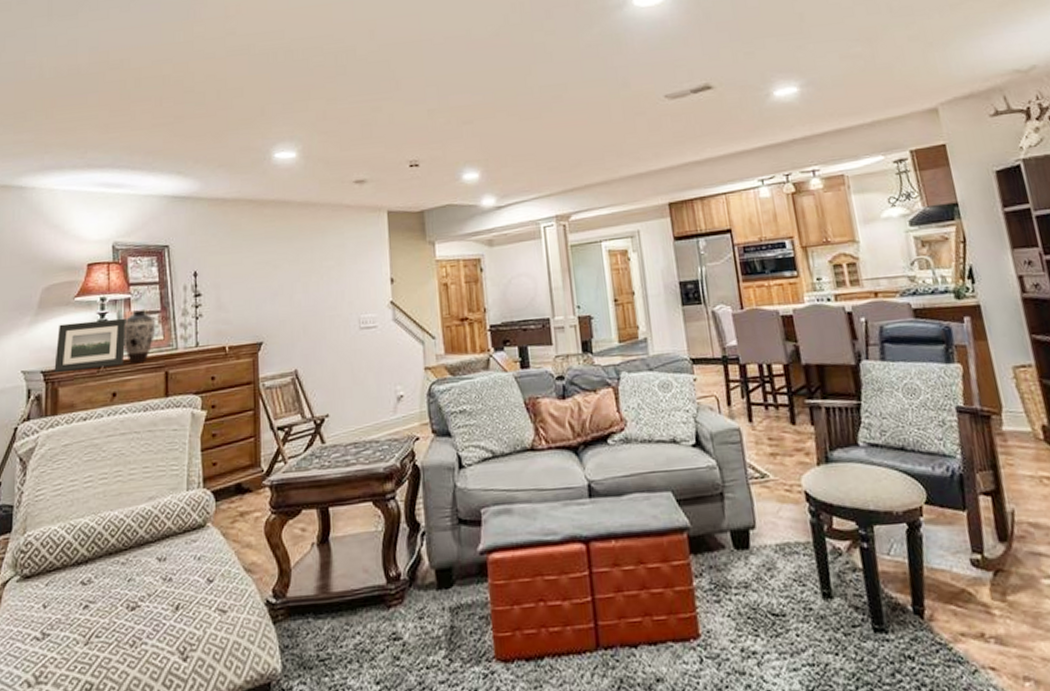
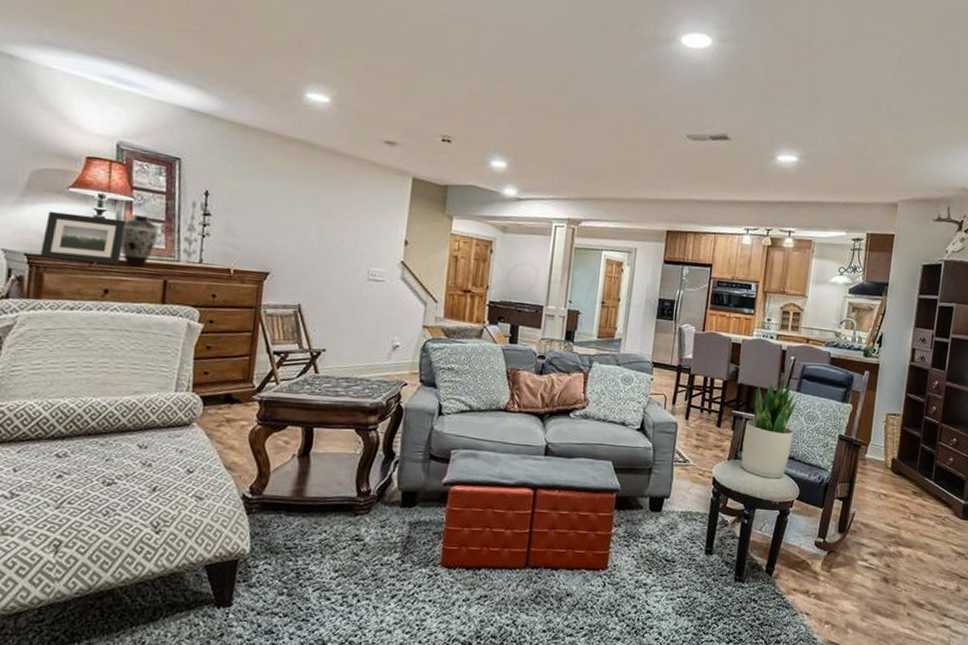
planter: none [827,350,899,481] -> present [740,381,797,479]

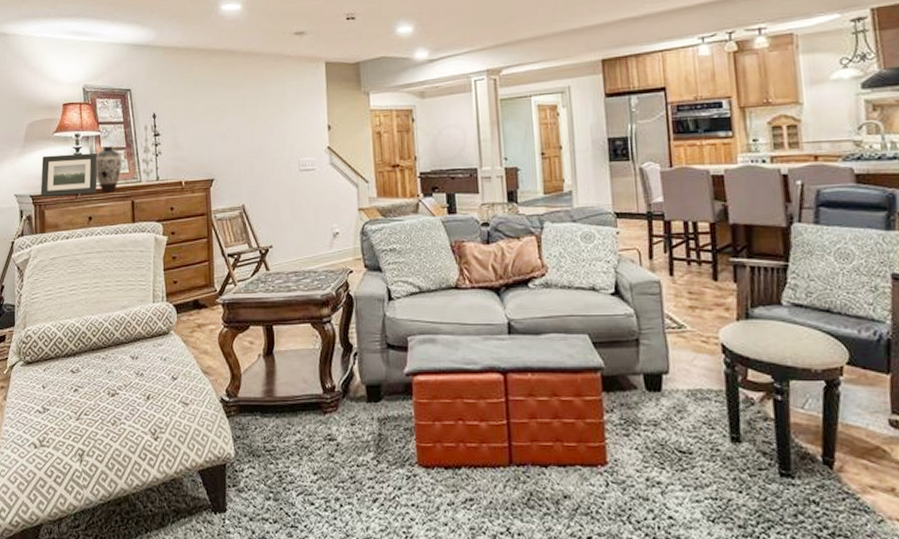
planter: present [740,381,797,479] -> none [751,213,824,339]

